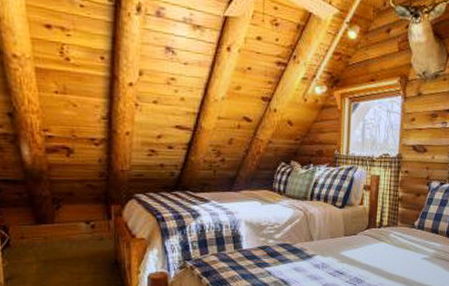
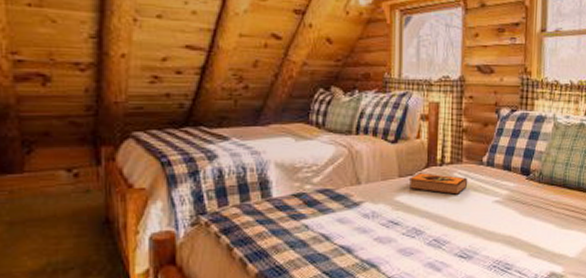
hardback book: none [352,233,402,252] -> present [408,173,468,195]

